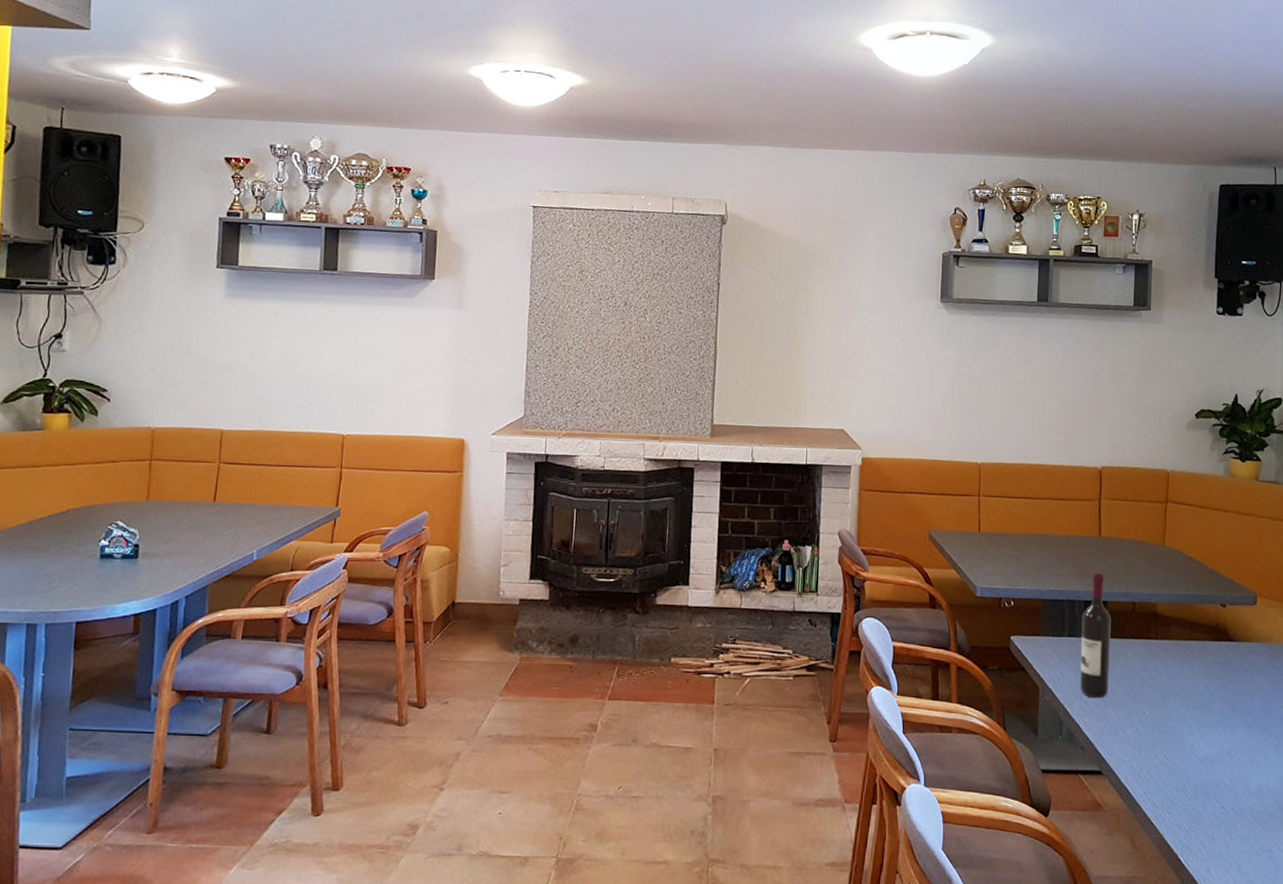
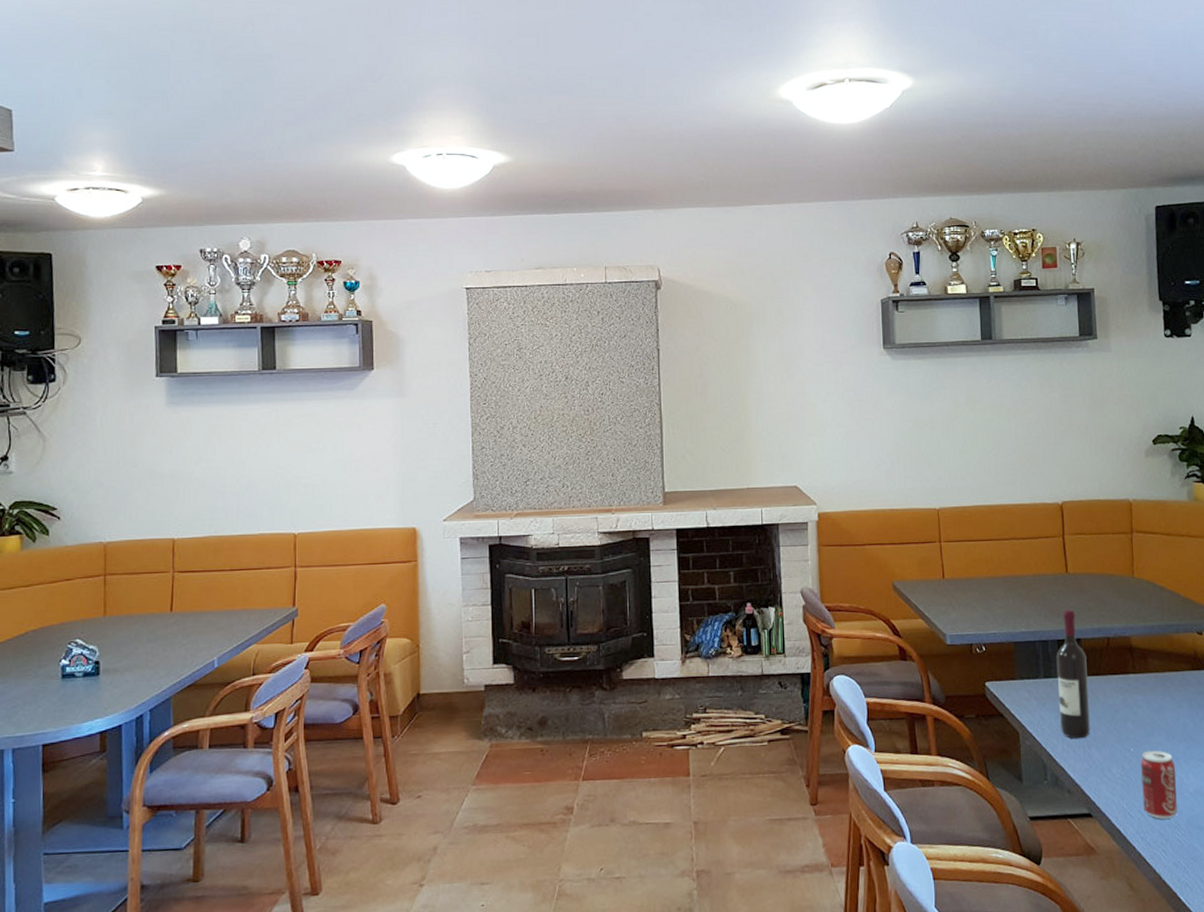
beverage can: none [1153,715,1187,782] -> present [1141,750,1178,819]

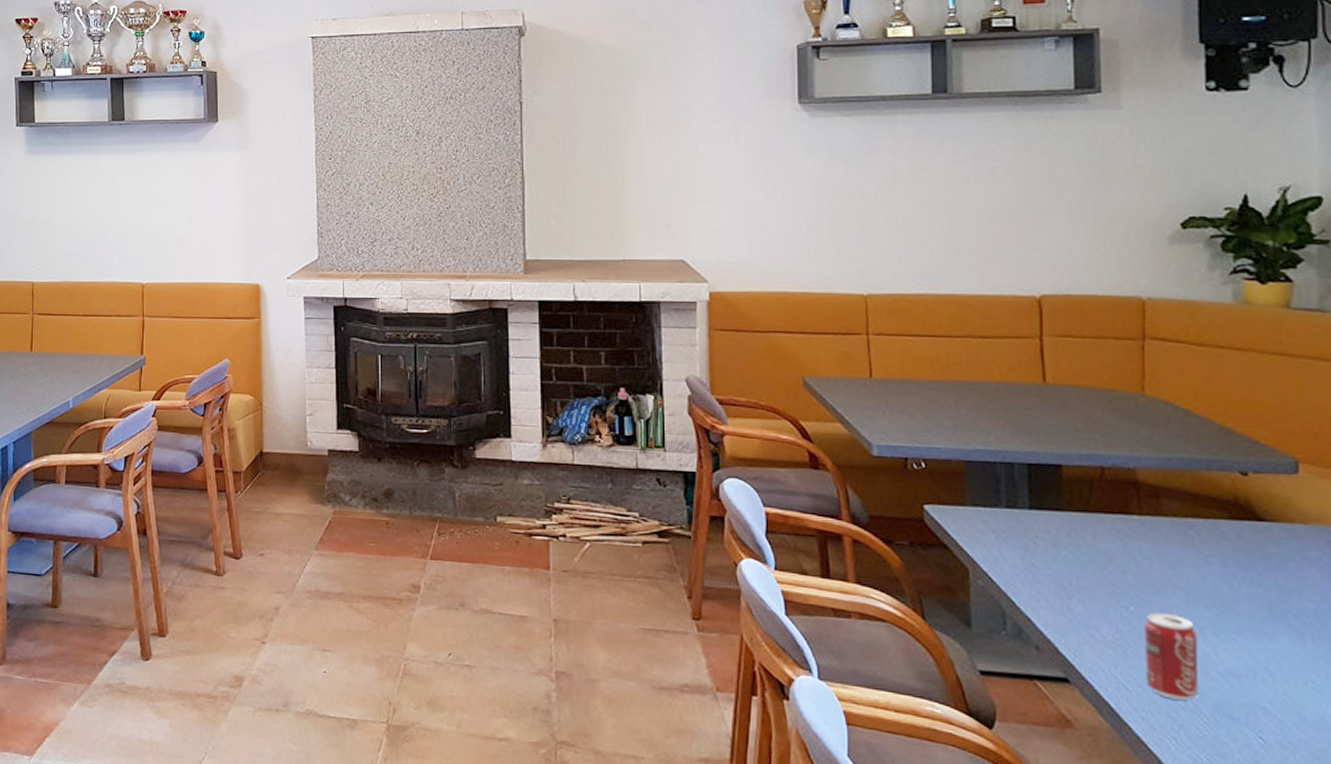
wine bottle: present [1056,609,1090,739] -> none [1025,428,1071,587]

